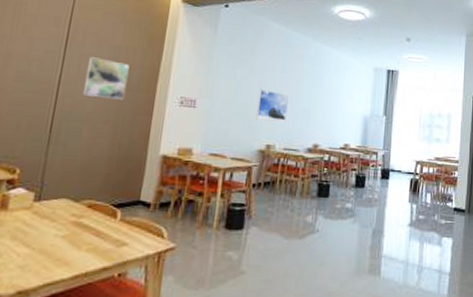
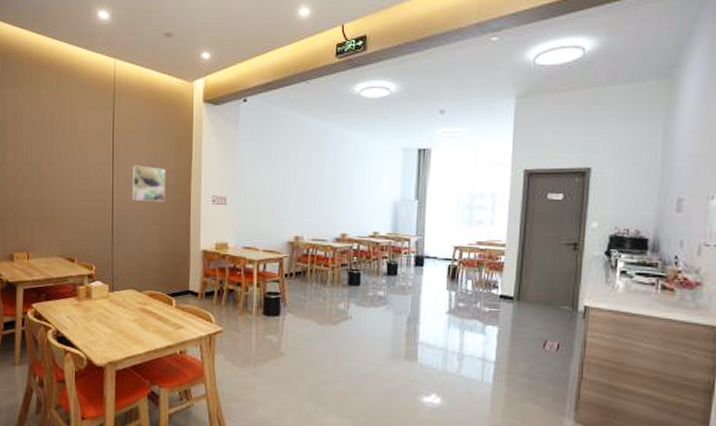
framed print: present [255,89,289,124] -> none [282,181,313,215]

